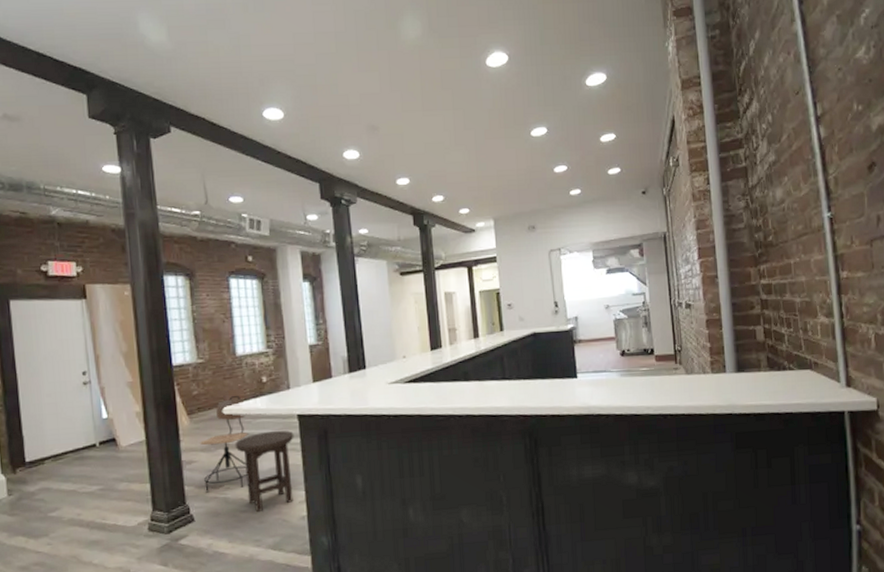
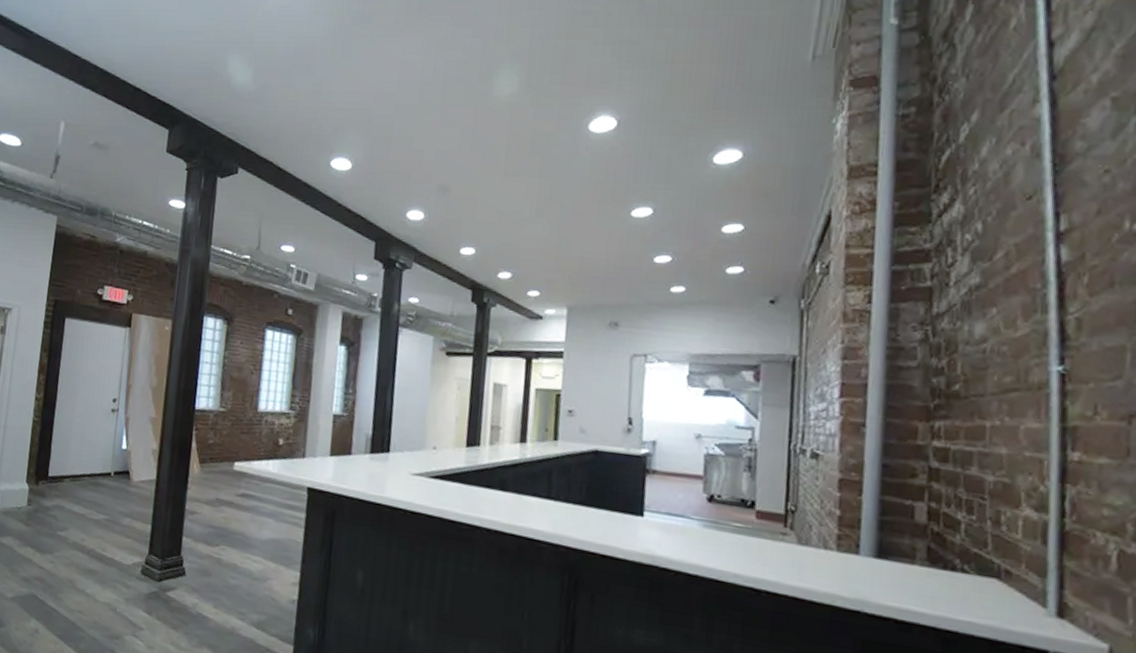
chair: present [199,396,248,493] -> none [201,453,257,552]
stool: present [235,430,294,512] -> none [238,497,300,583]

